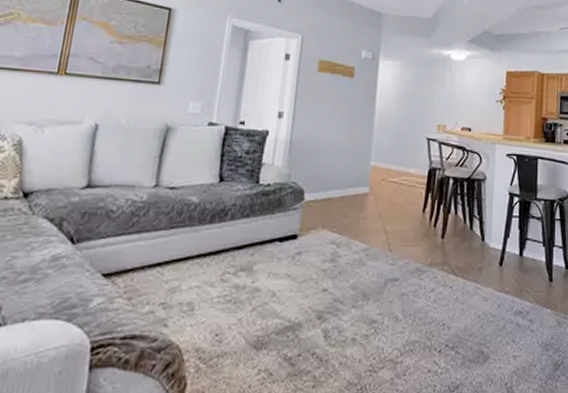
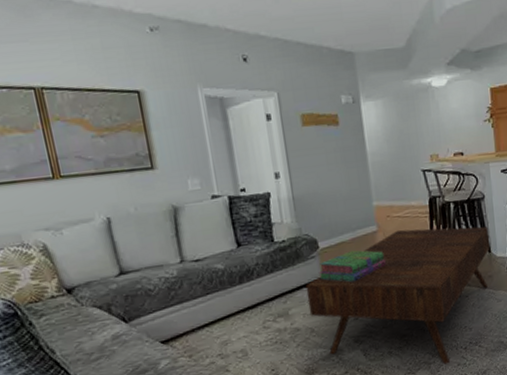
coffee table: none [275,196,486,368] -> present [305,226,490,365]
stack of books: none [296,209,372,246] -> present [318,250,387,282]

